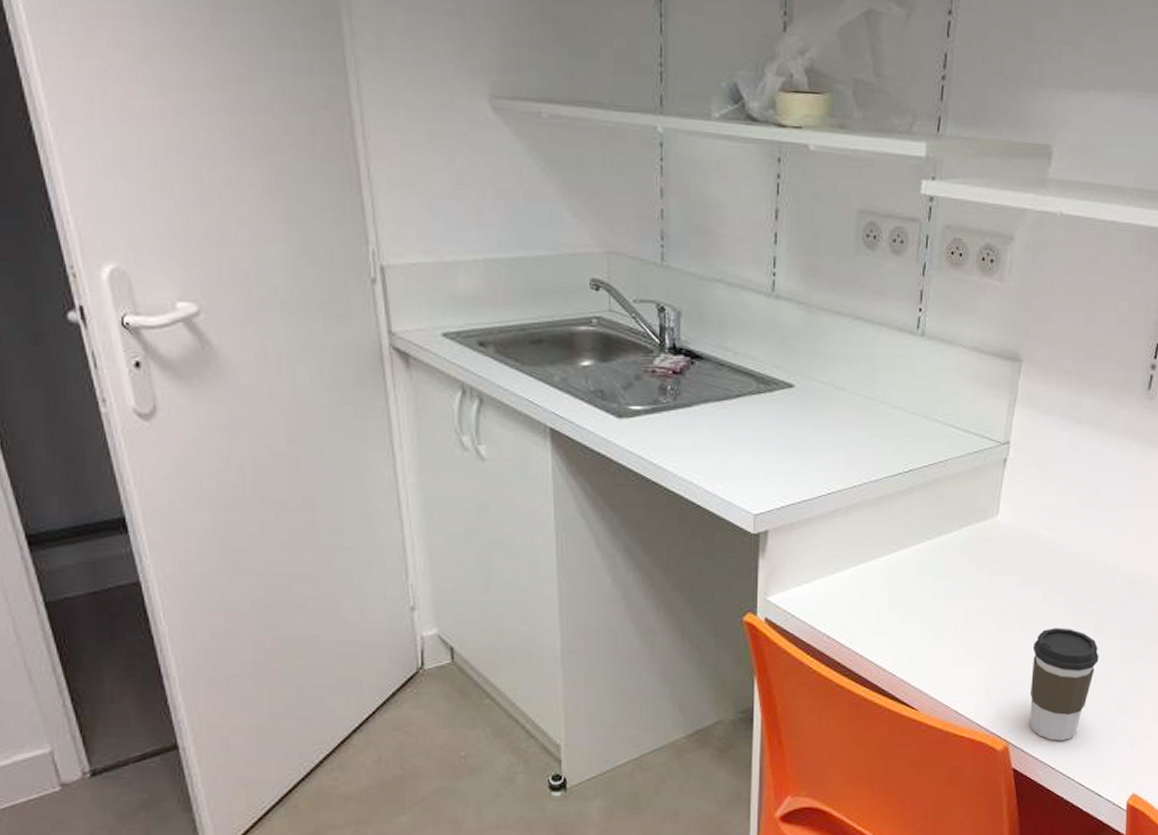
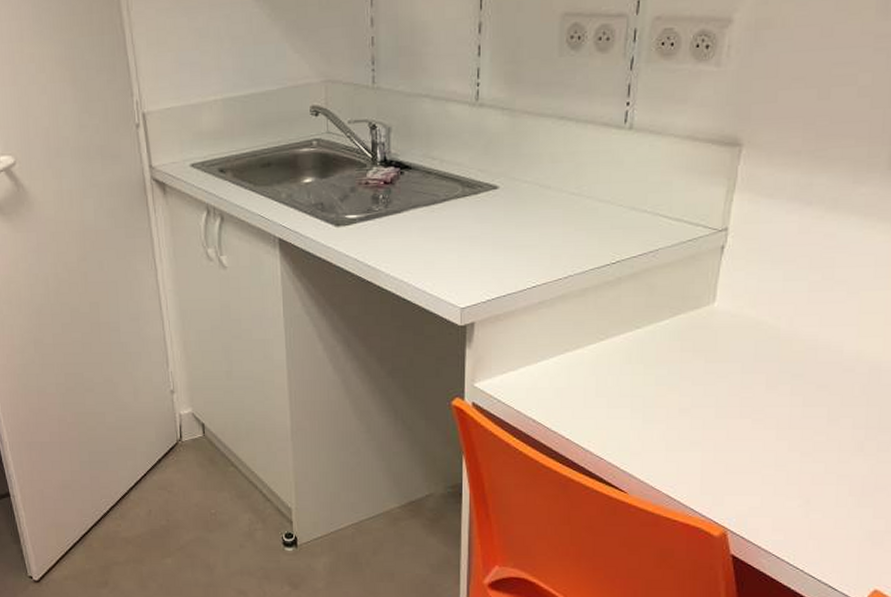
coffee cup: present [1029,628,1099,741] -> none [751,416,834,530]

